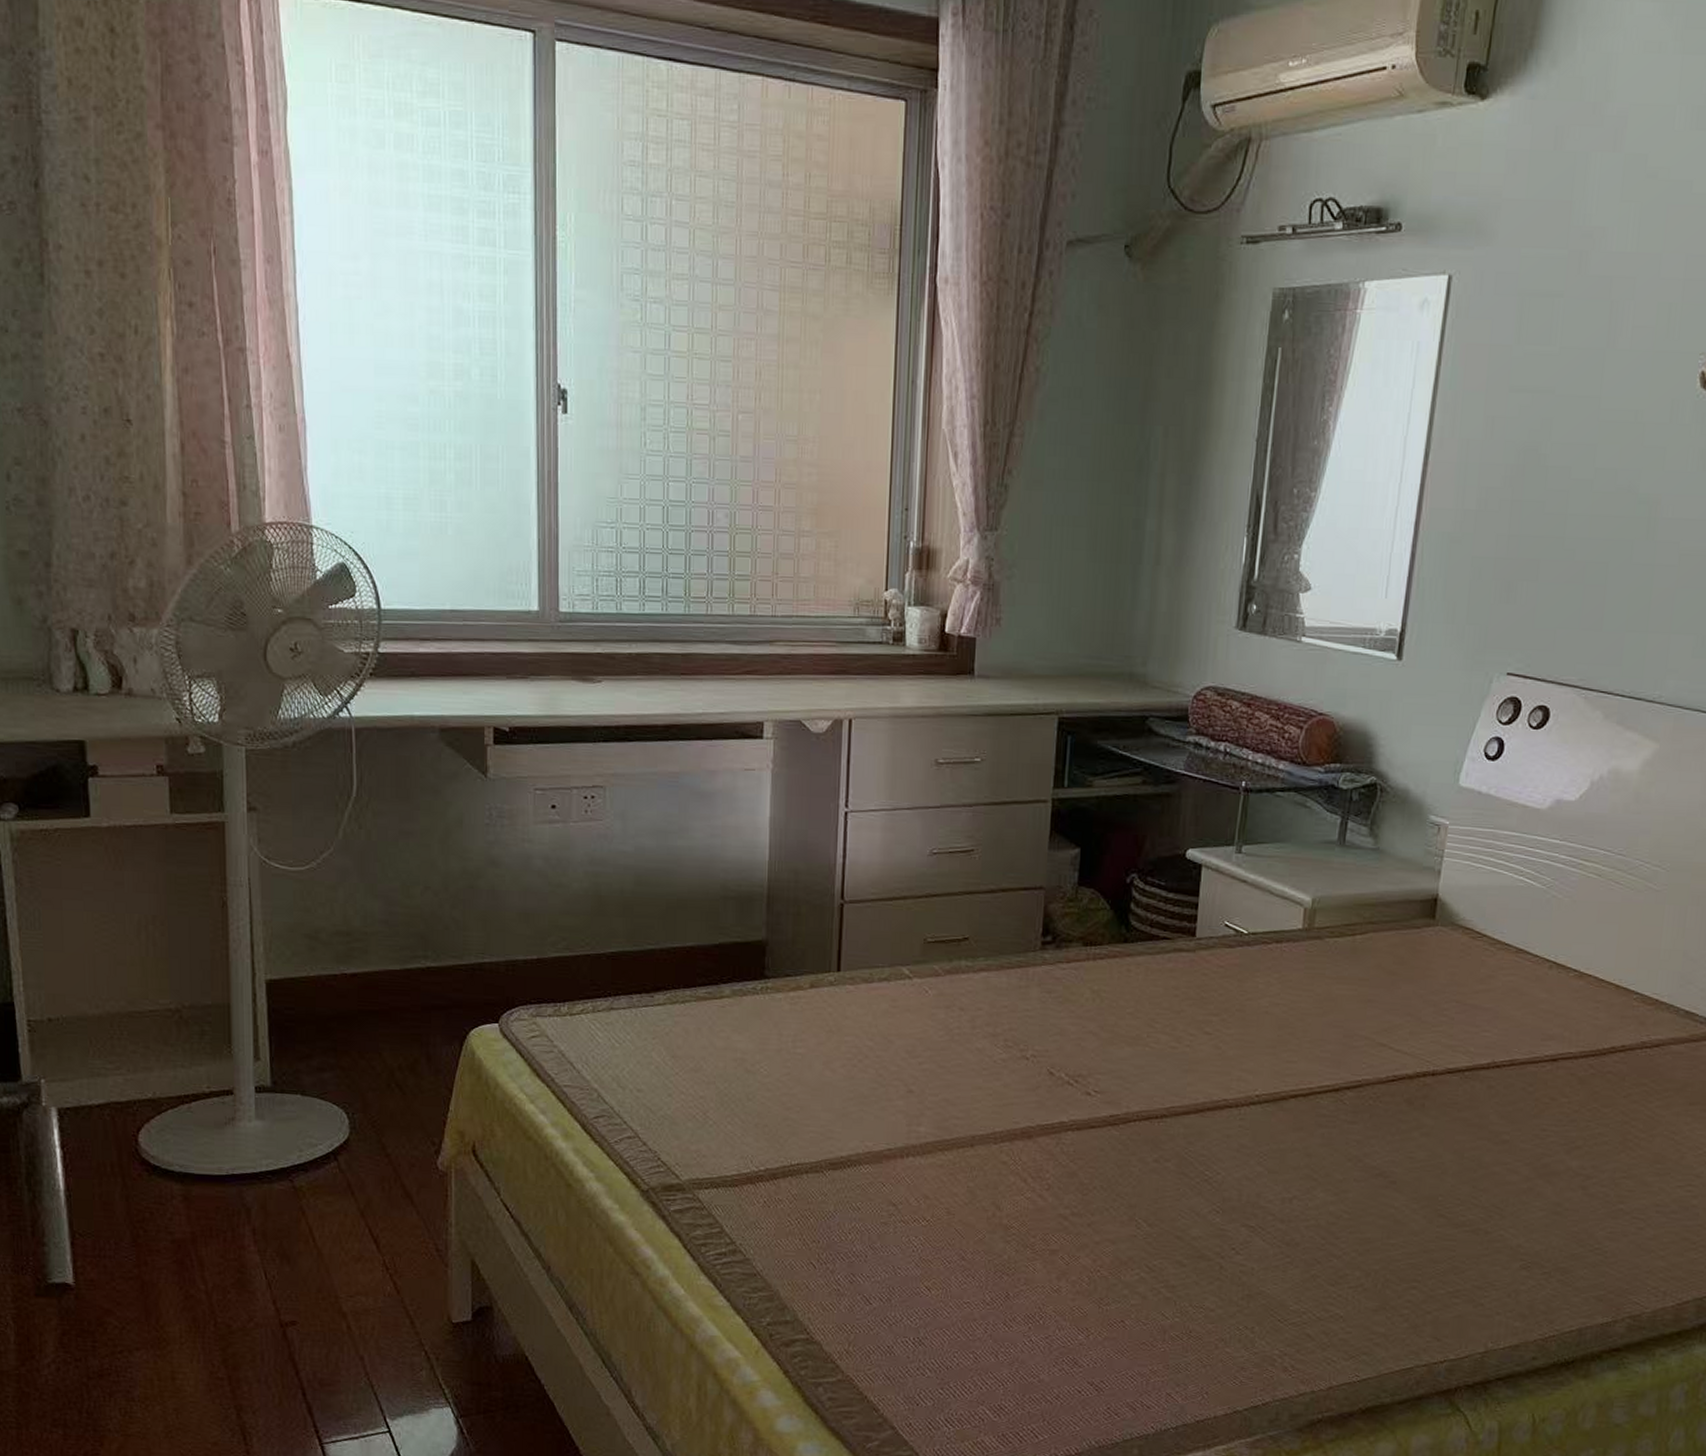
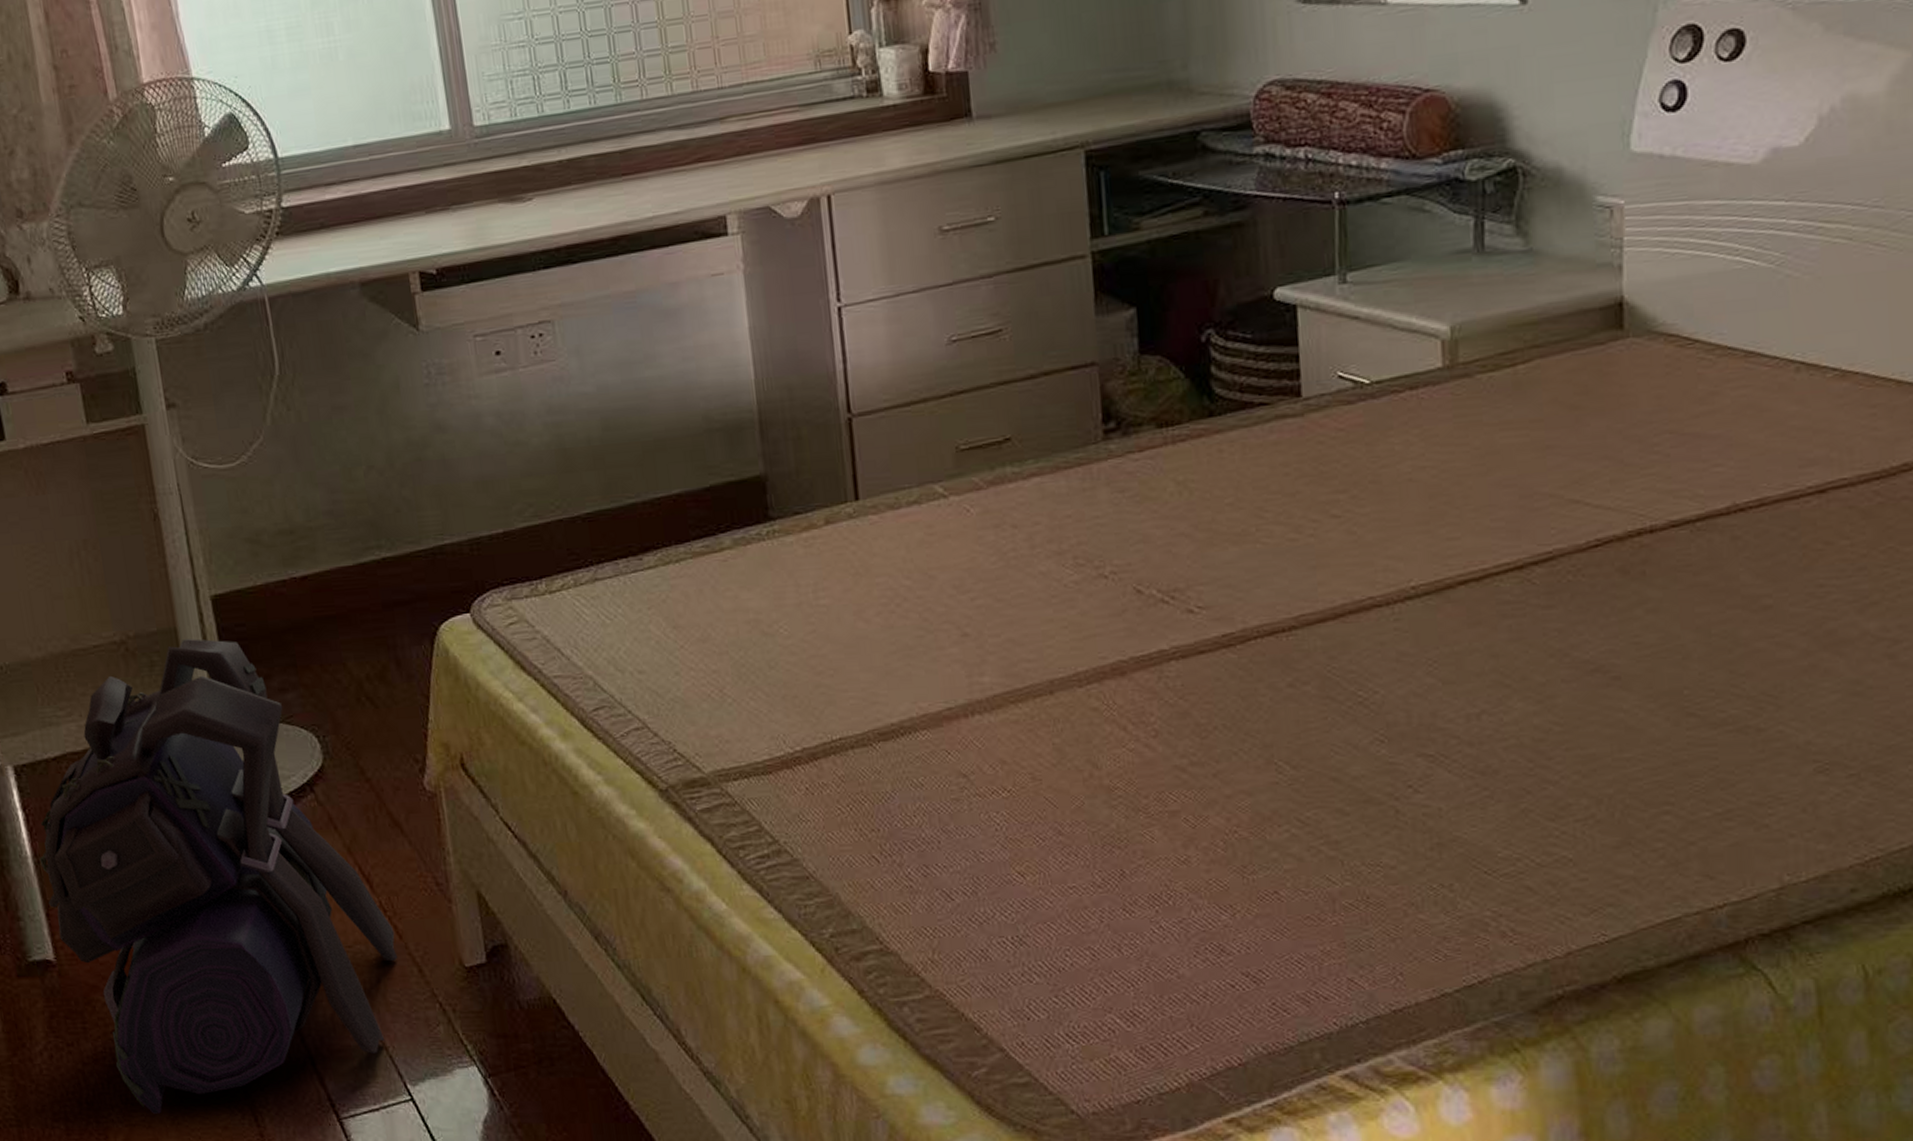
backpack: none [71,1015,394,1427] -> present [39,638,398,1114]

